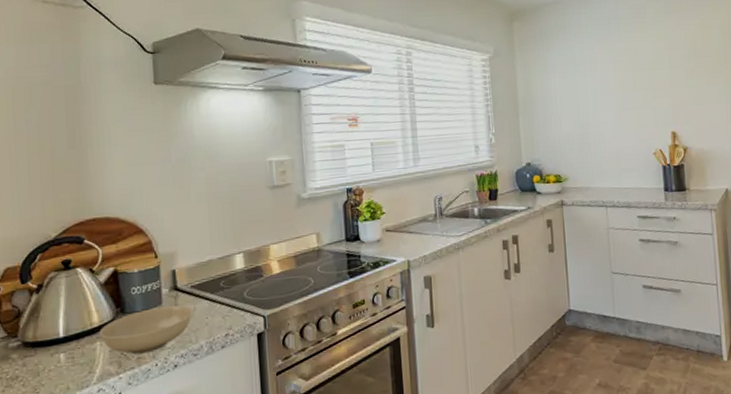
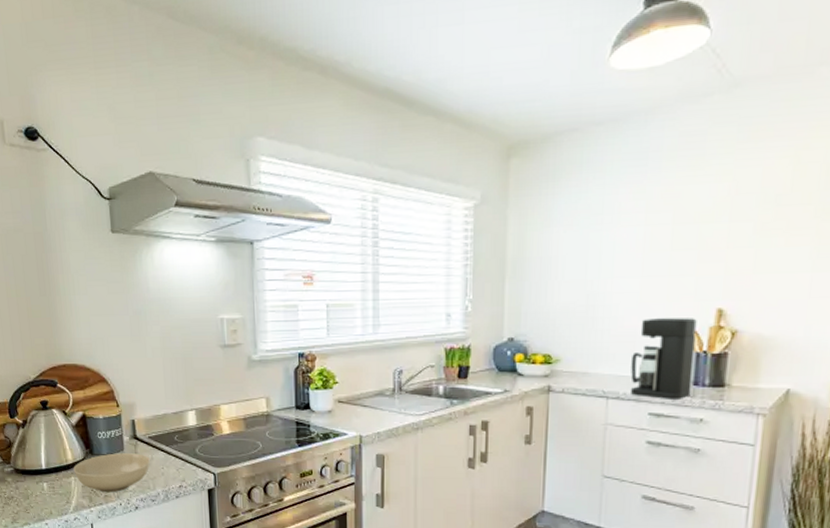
coffee maker: none [619,139,664,205] -> present [629,318,697,401]

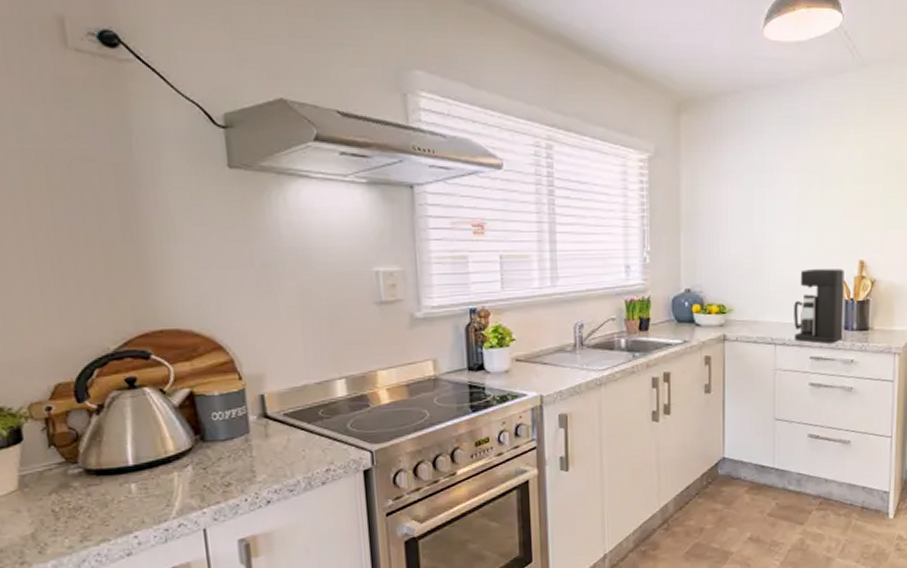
bowl: present [73,453,151,493] -> none [176,435,288,488]

